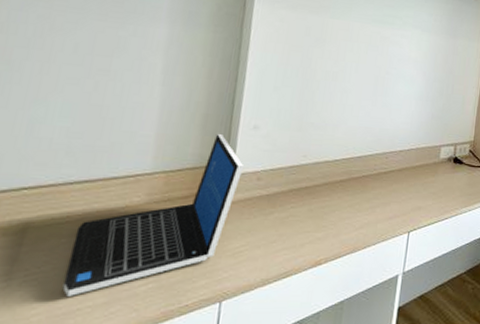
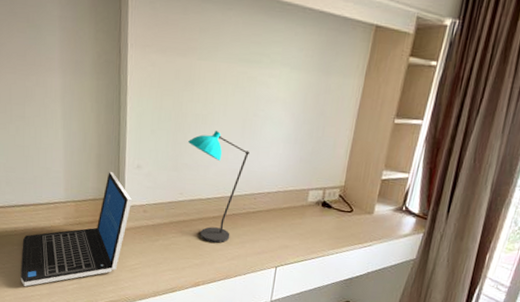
desk lamp: none [316,88,381,210] -> present [188,131,249,243]

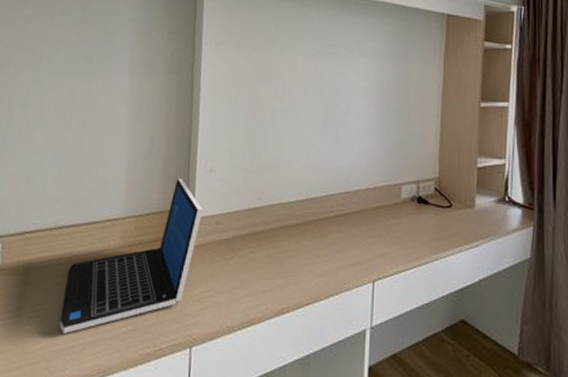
desk lamp: present [188,131,249,243] -> none [266,126,333,256]

